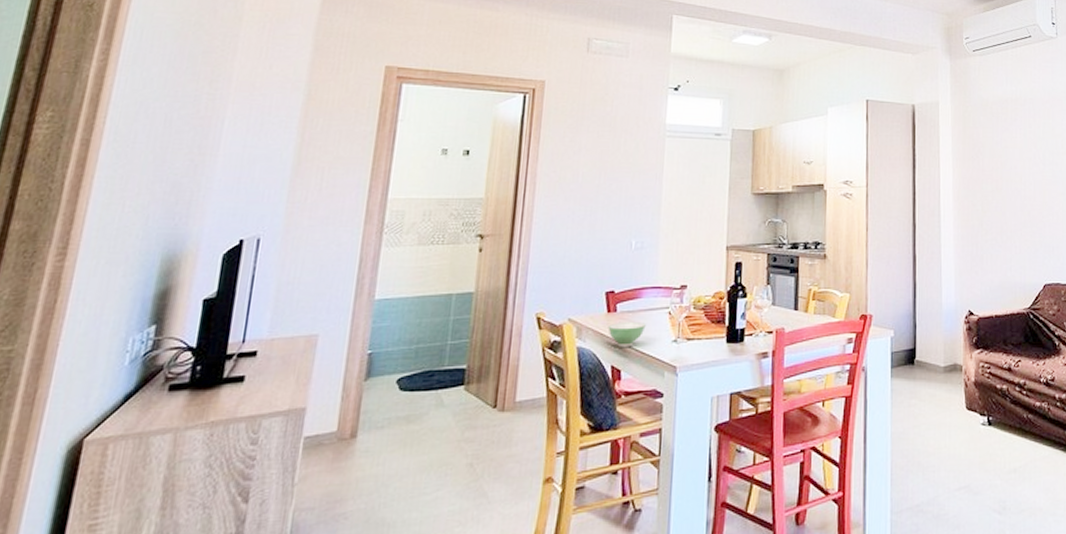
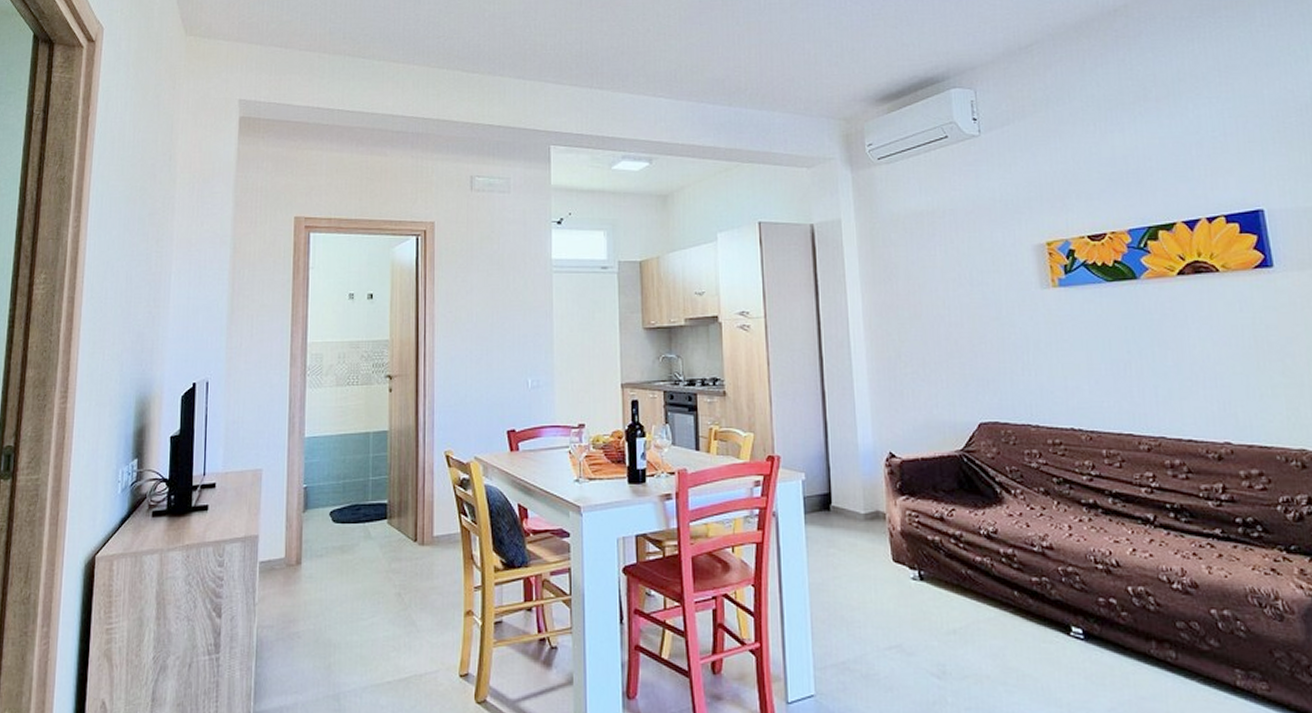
bowl: present [608,322,646,347] -> none [512,461,548,486]

